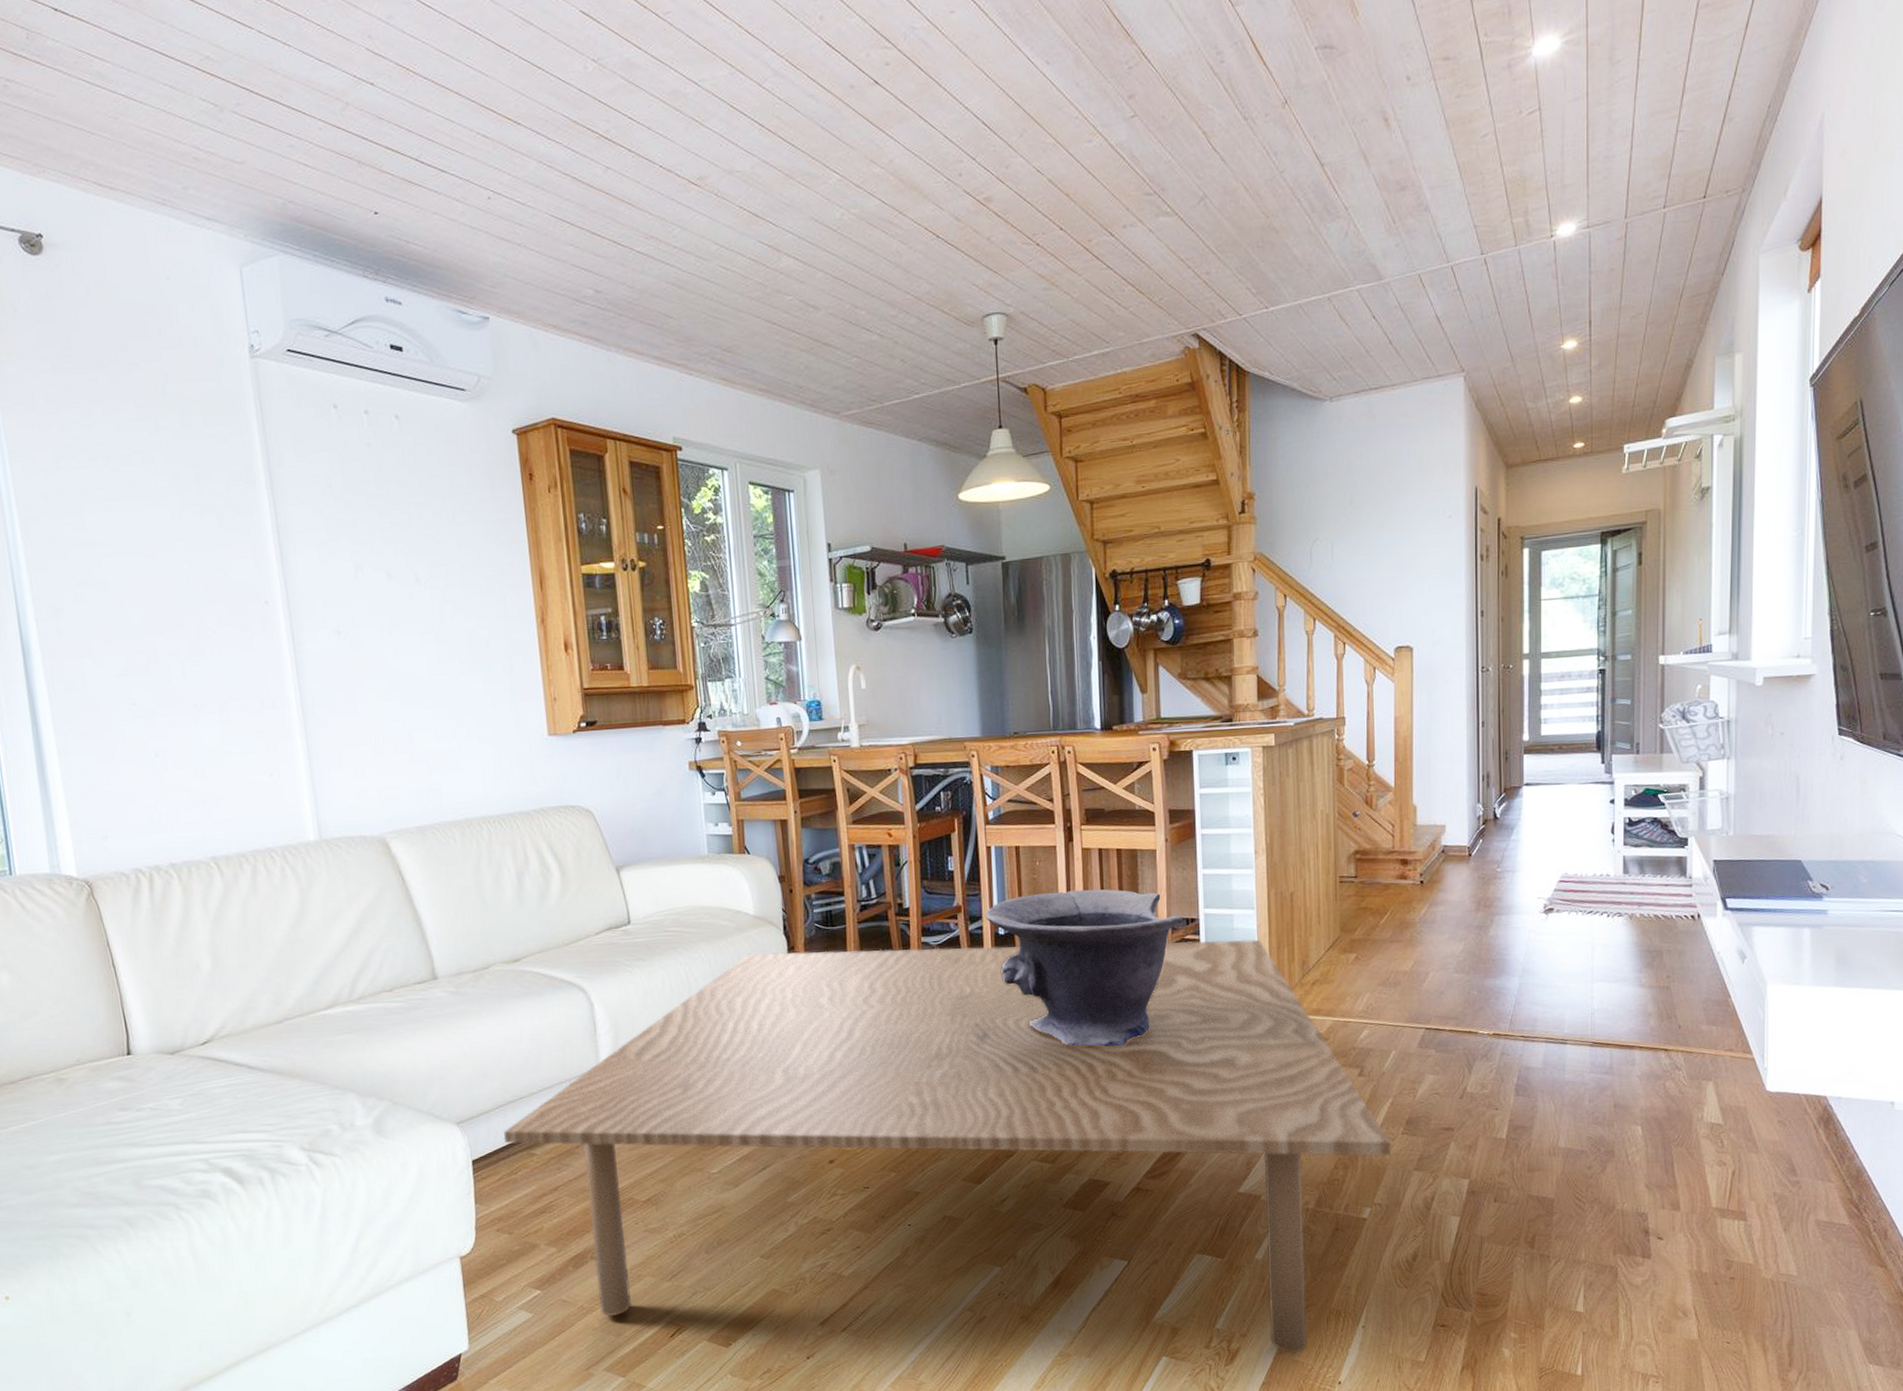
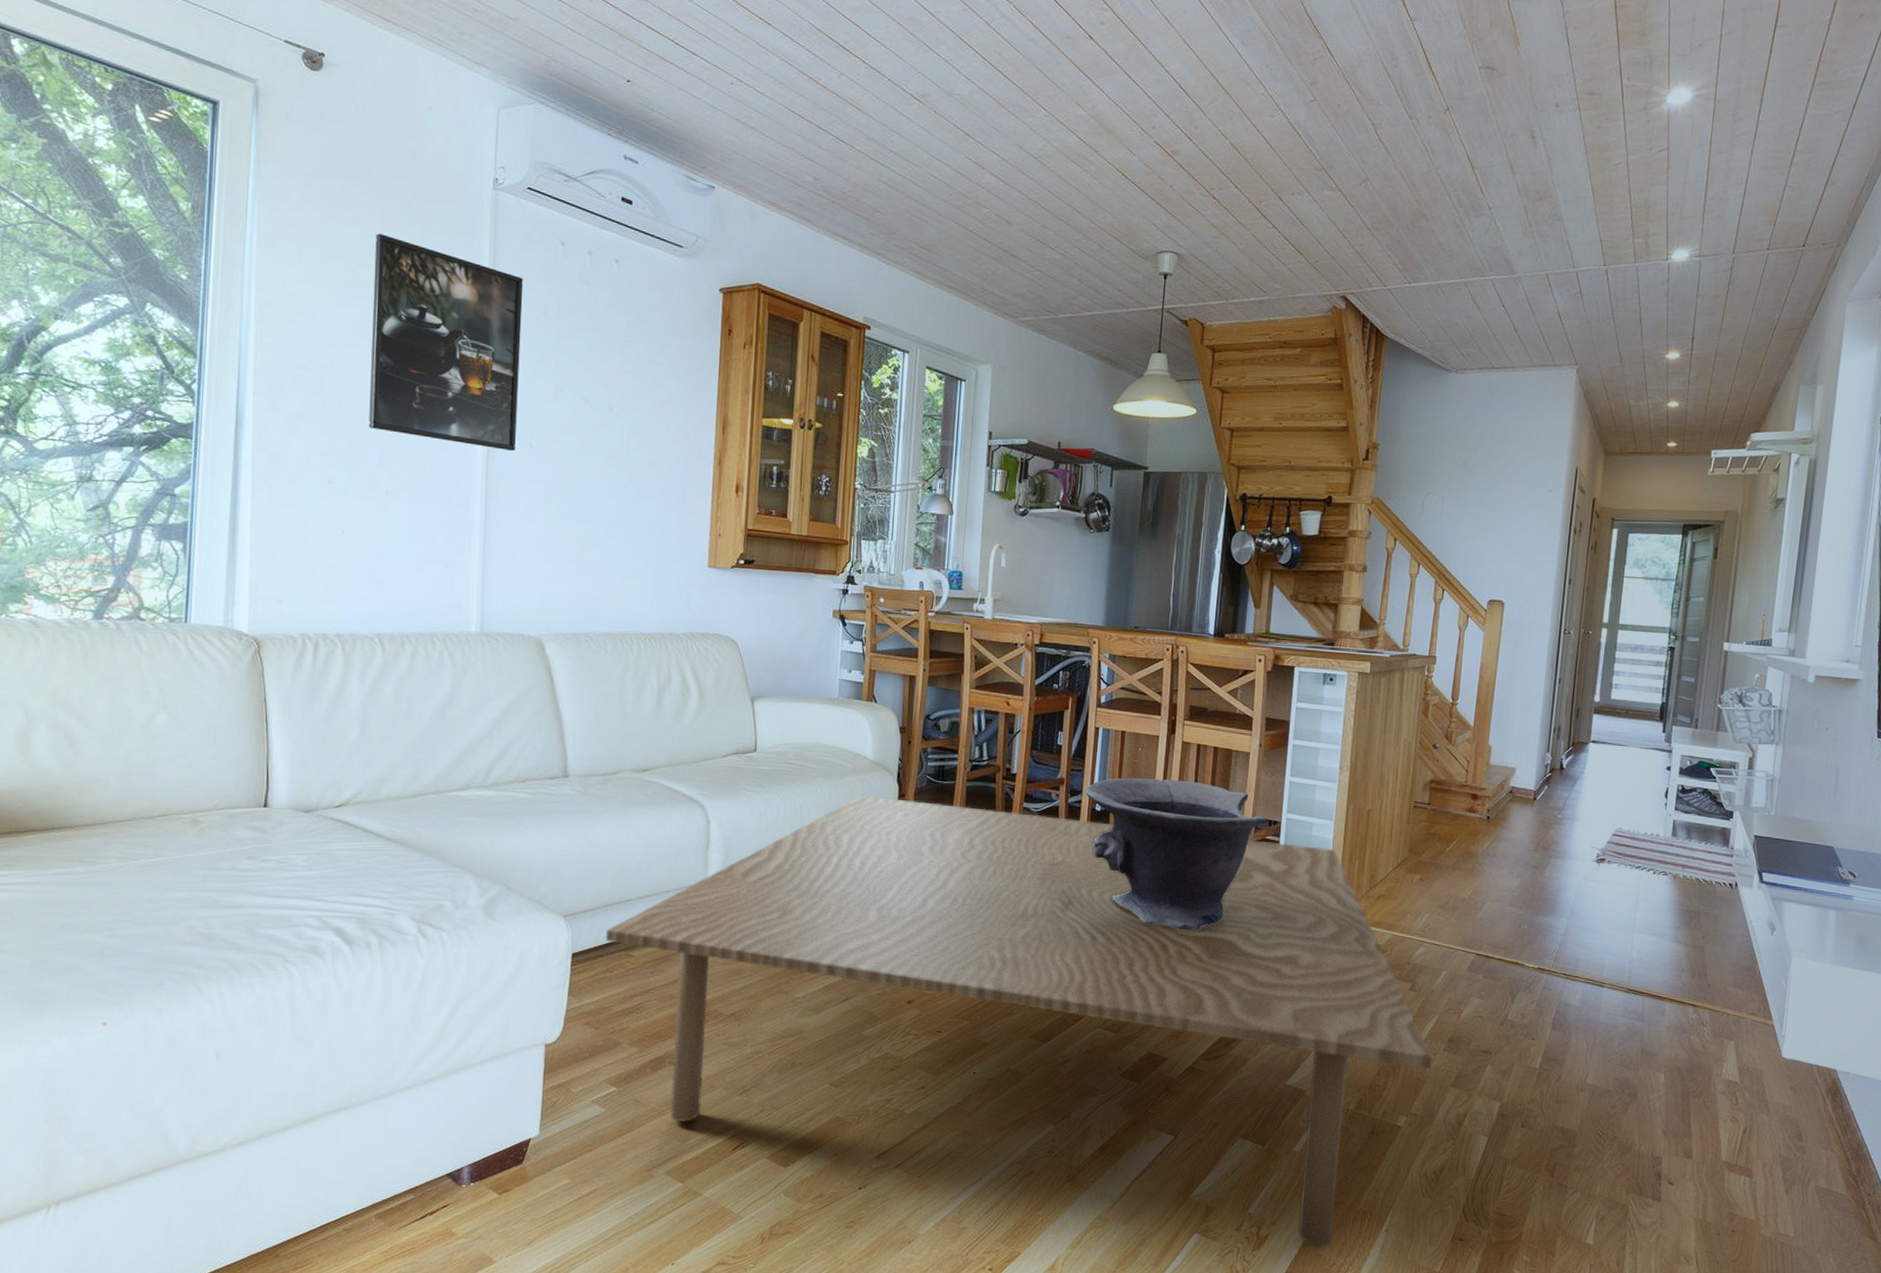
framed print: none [134,425,324,642] -> present [368,234,524,451]

